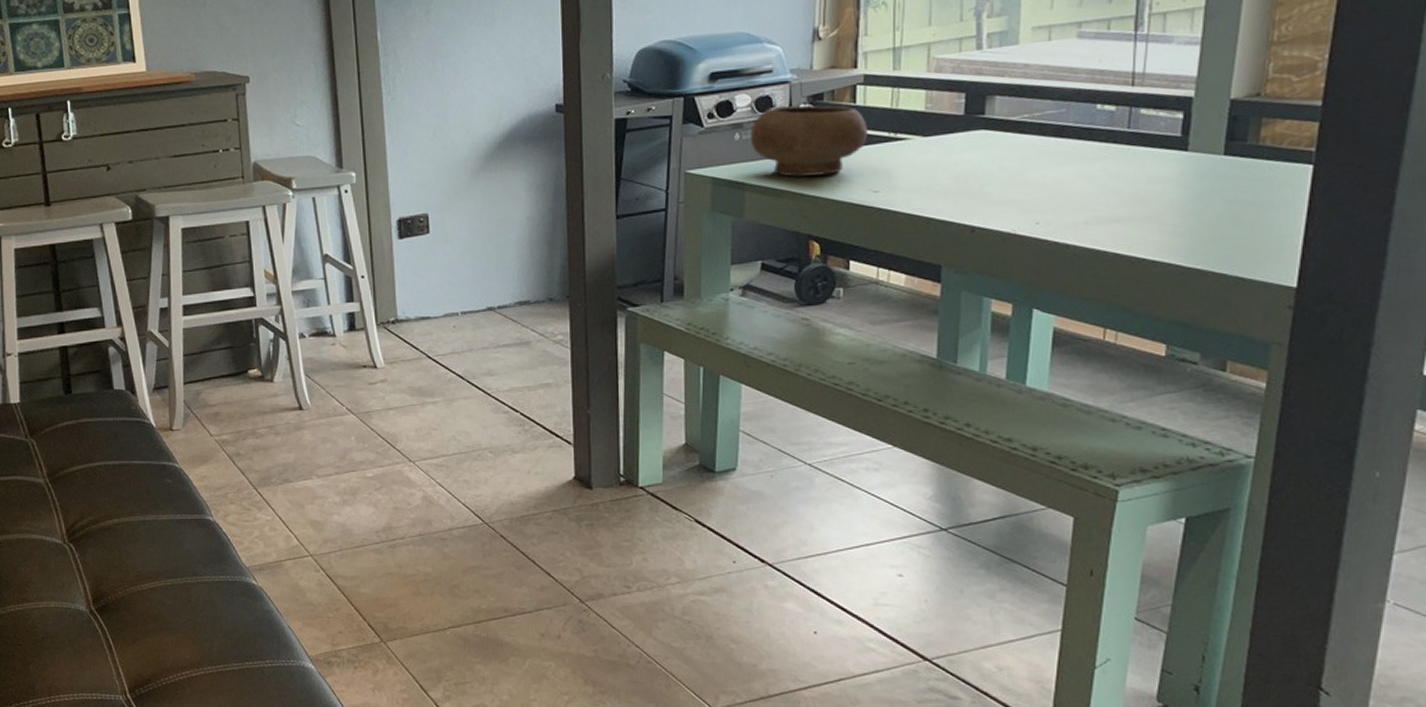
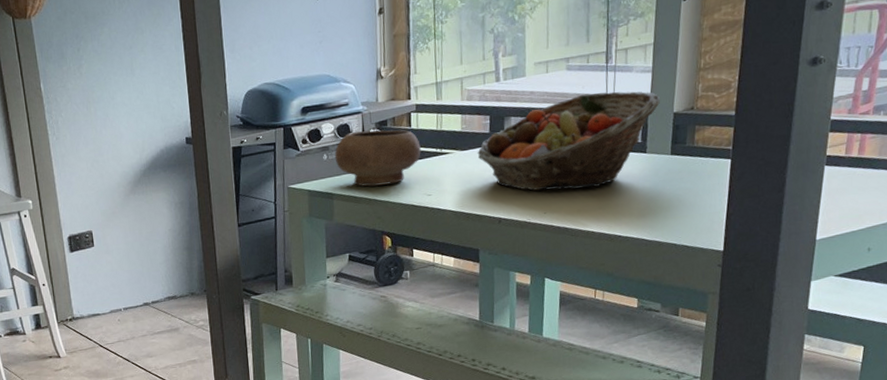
fruit basket: none [945,68,1211,194] -> present [477,91,660,191]

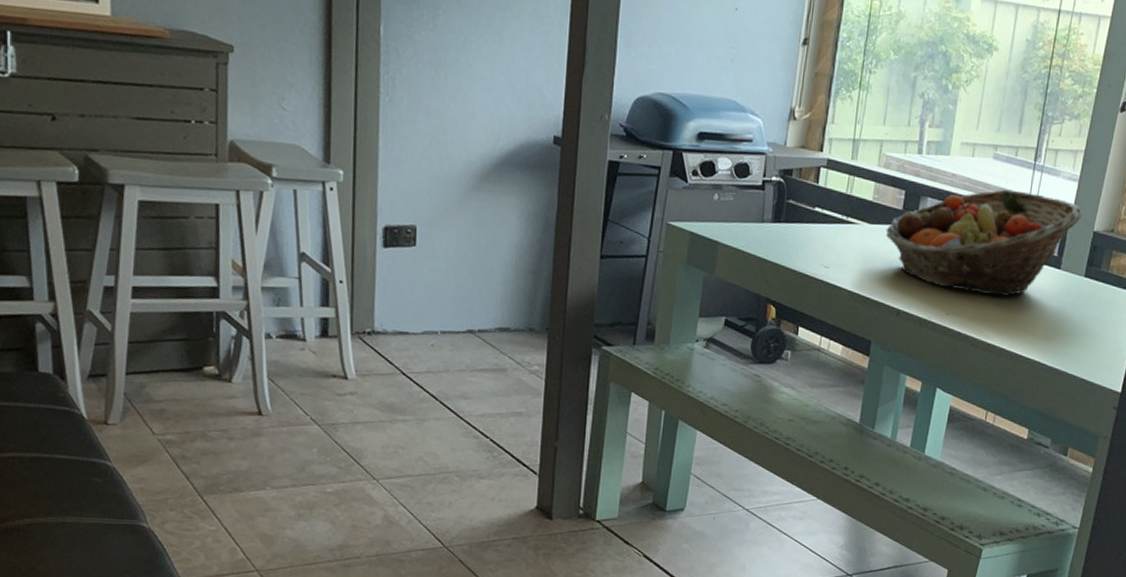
bowl: present [334,130,421,187] -> none [727,175,826,246]

